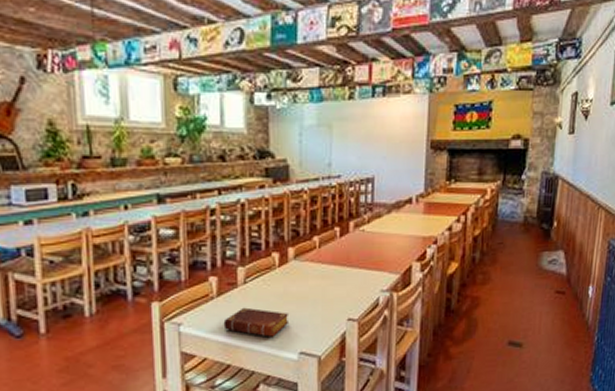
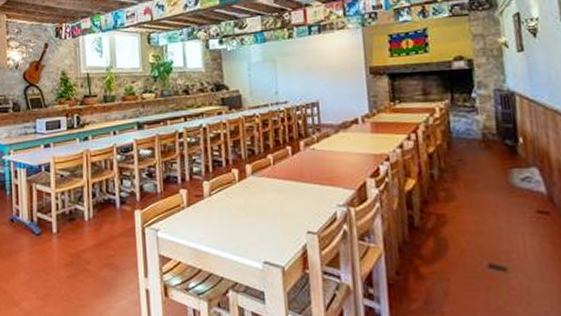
book: present [223,307,290,337] -> none [193,217,252,246]

